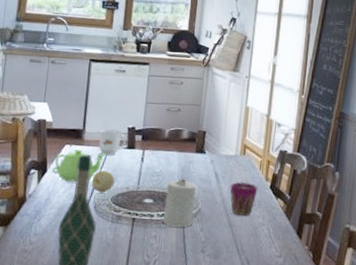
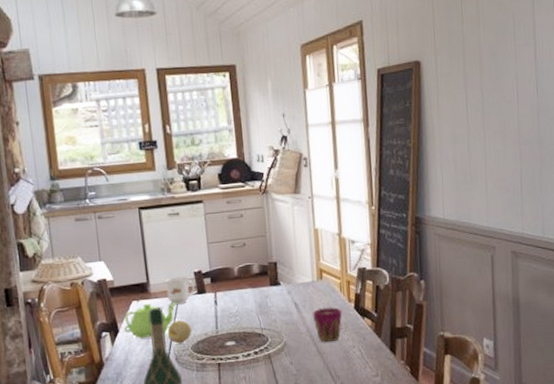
candle: present [163,177,197,227] -> none [247,313,281,365]

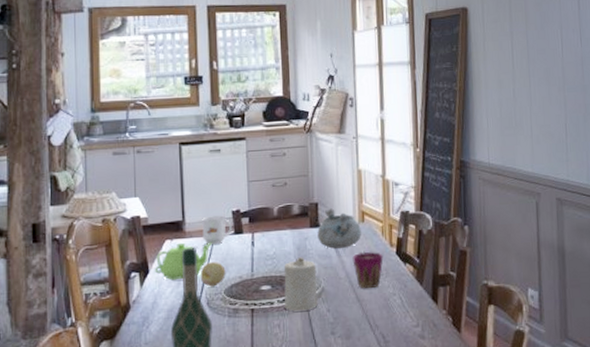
candle: none [247,313,281,365] -> present [284,256,318,312]
decorative bowl: none [277,267,320,305] -> present [317,208,361,249]

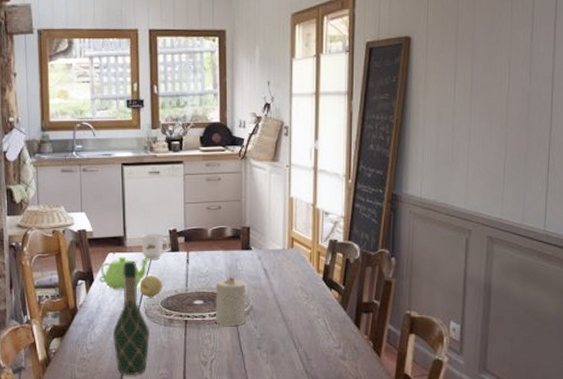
decorative bowl: present [317,208,361,249] -> none [248,233,290,271]
cup: present [352,251,384,289] -> none [280,275,310,310]

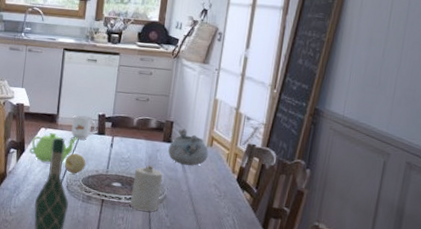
decorative bowl: none [248,233,290,271] -> present [168,128,209,166]

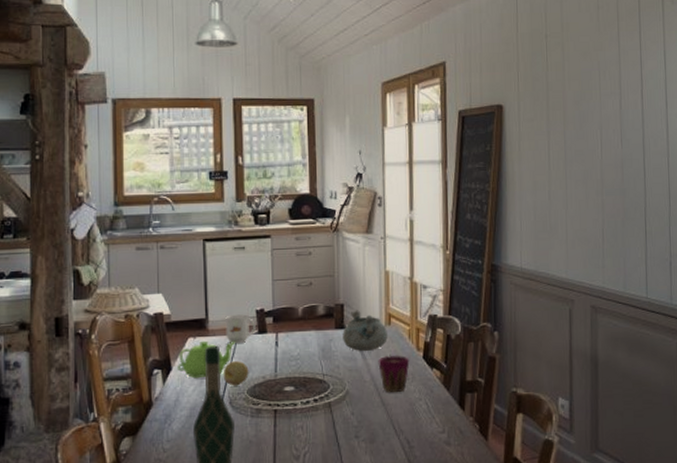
candle: present [130,164,163,212] -> none [308,358,342,414]
cup: none [195,172,224,206] -> present [378,355,410,393]

